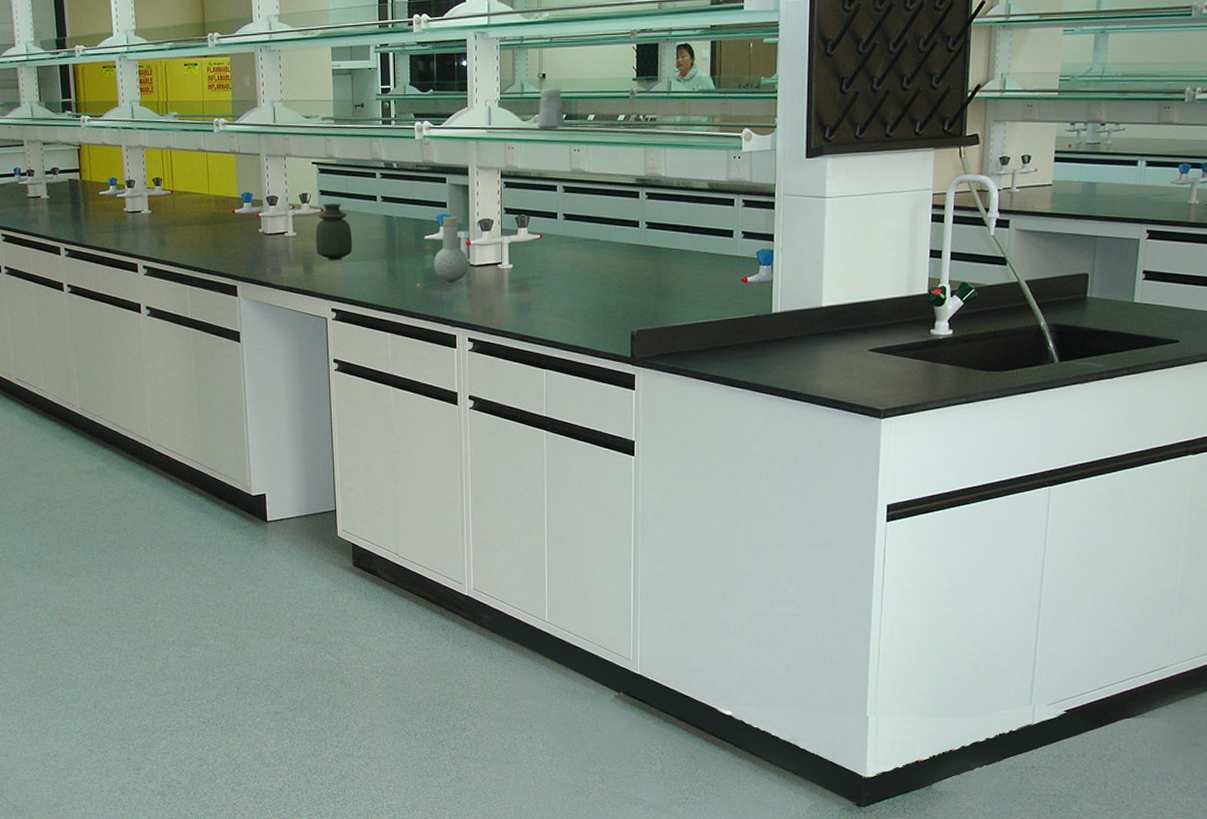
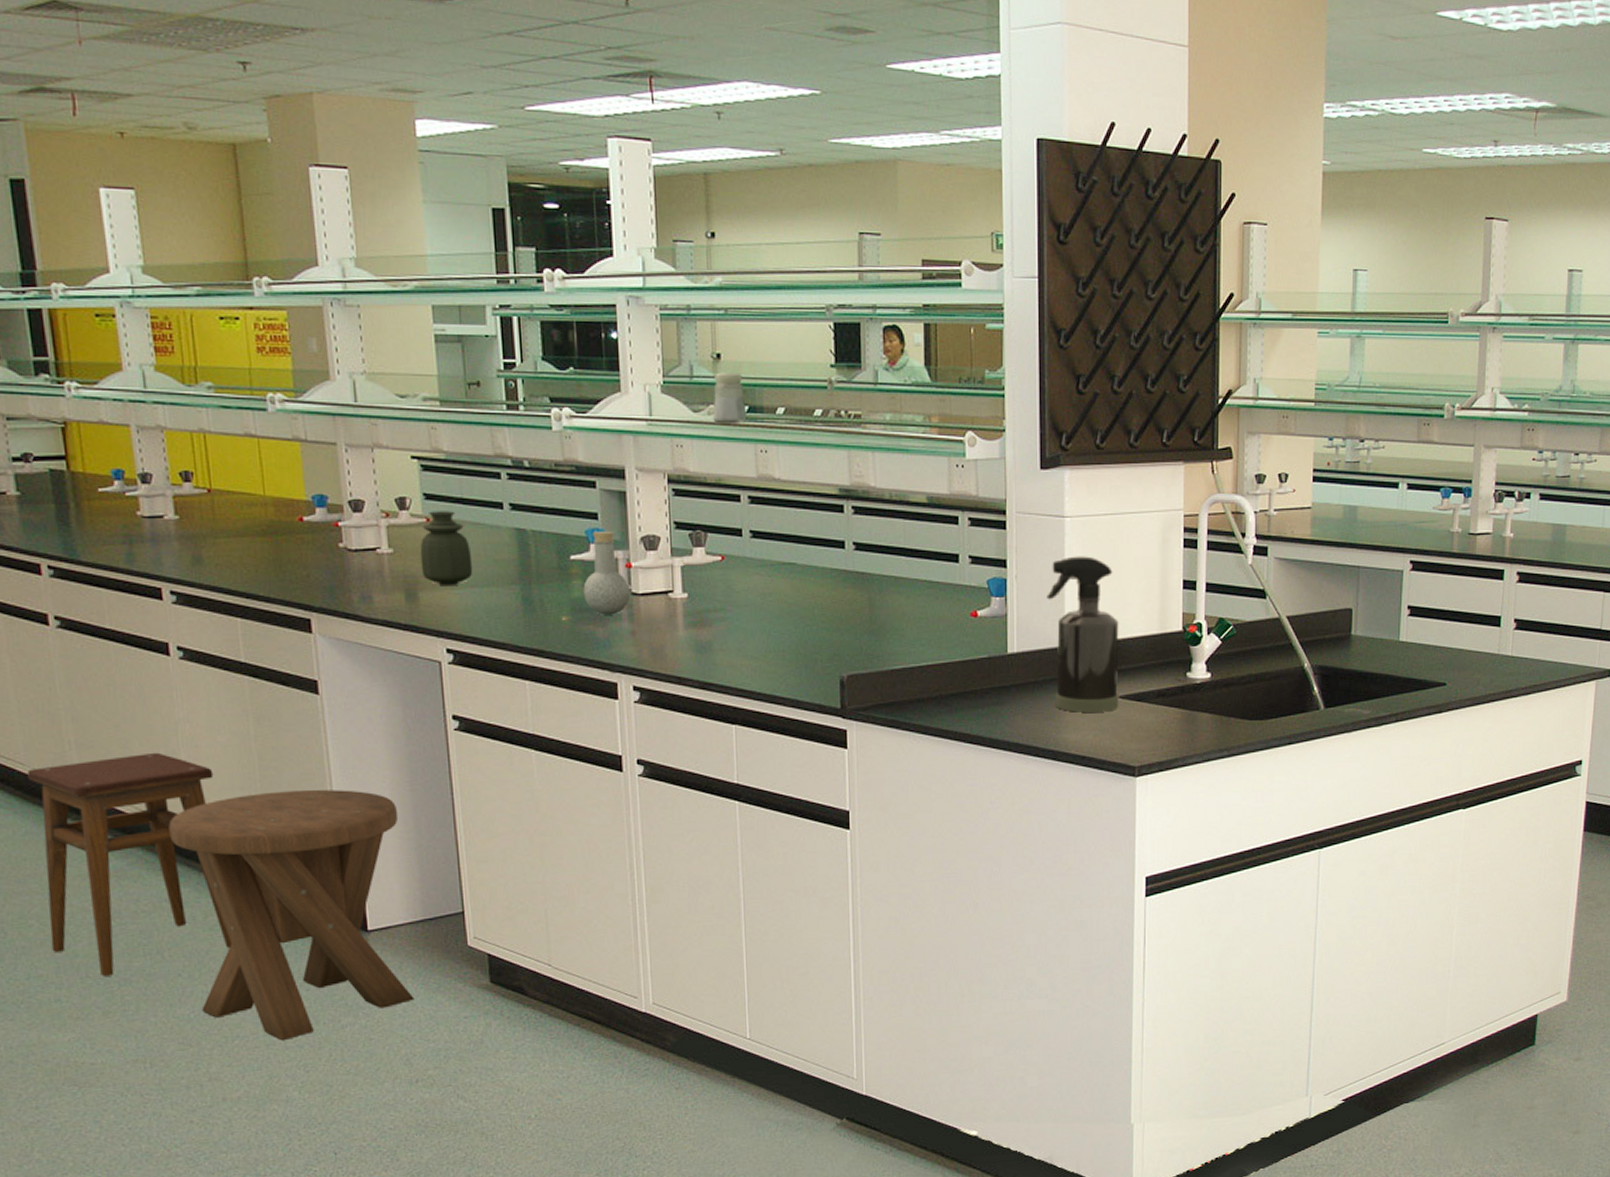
stool: none [45,384,174,546] -> present [27,752,233,976]
music stool: none [135,414,298,600] -> present [169,790,414,1040]
spray bottle: none [808,230,871,363] -> present [1047,556,1119,713]

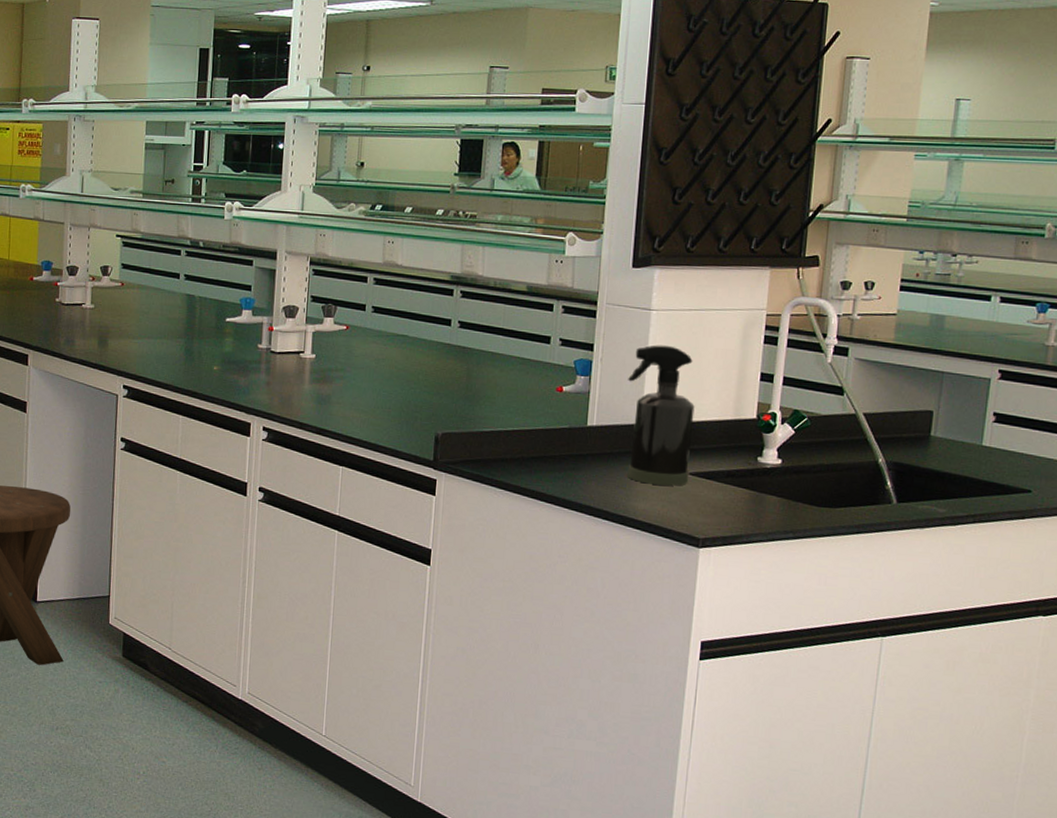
jar: present [420,511,473,585] -> none [112,277,152,336]
flask: present [583,532,631,615] -> none [232,300,270,368]
salt shaker: present [713,372,747,424] -> none [352,177,381,219]

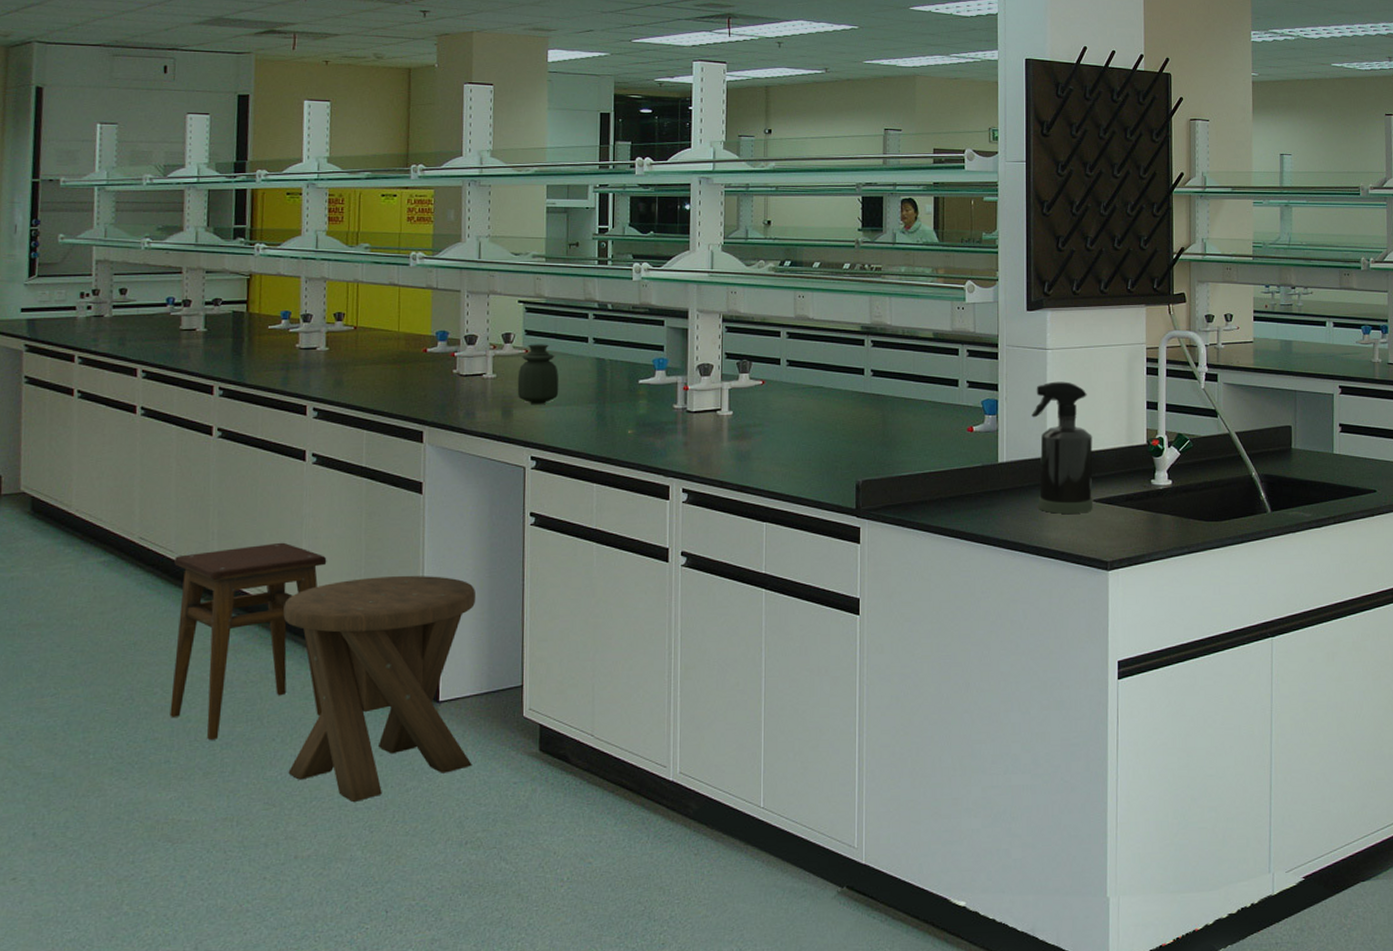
jar: none [112,277,152,336] -> present [517,344,559,404]

